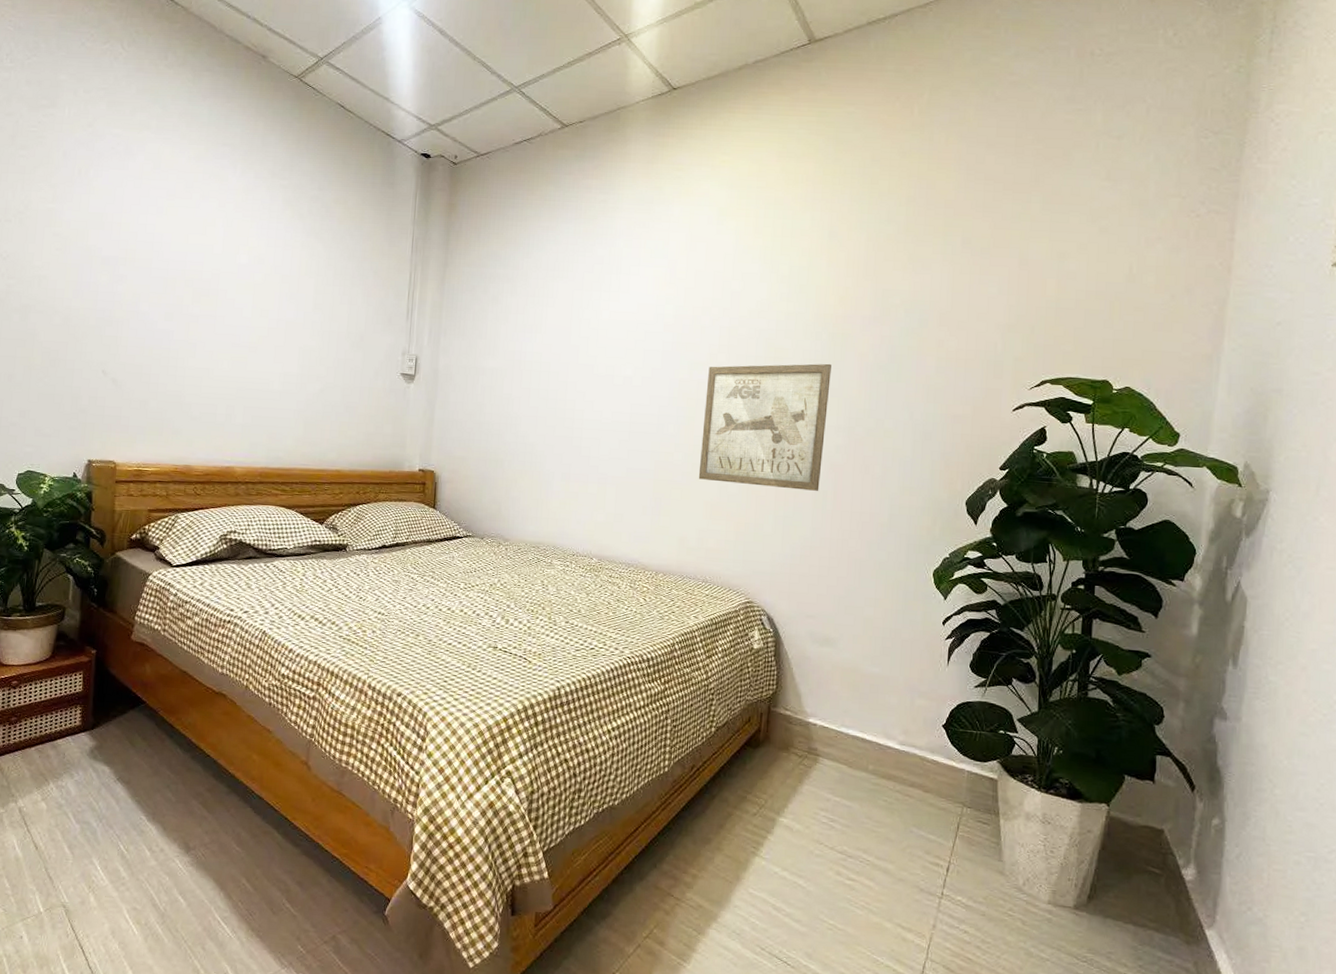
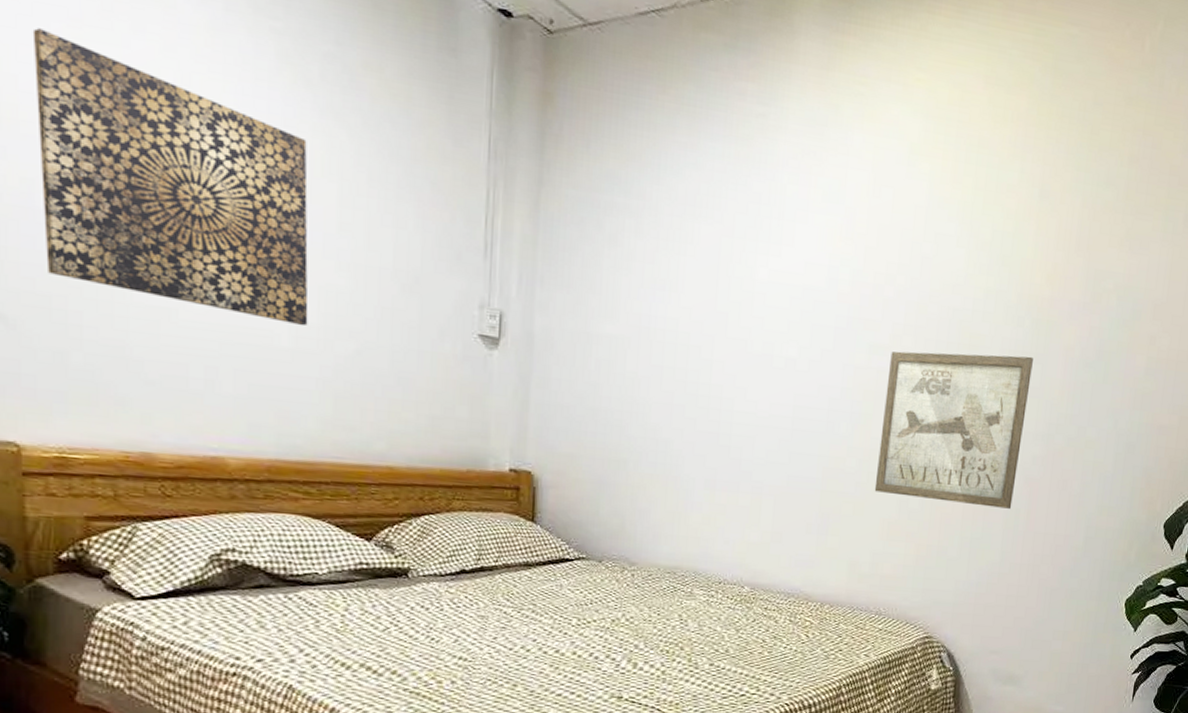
wall art: none [142,203,298,375] -> present [32,28,309,327]

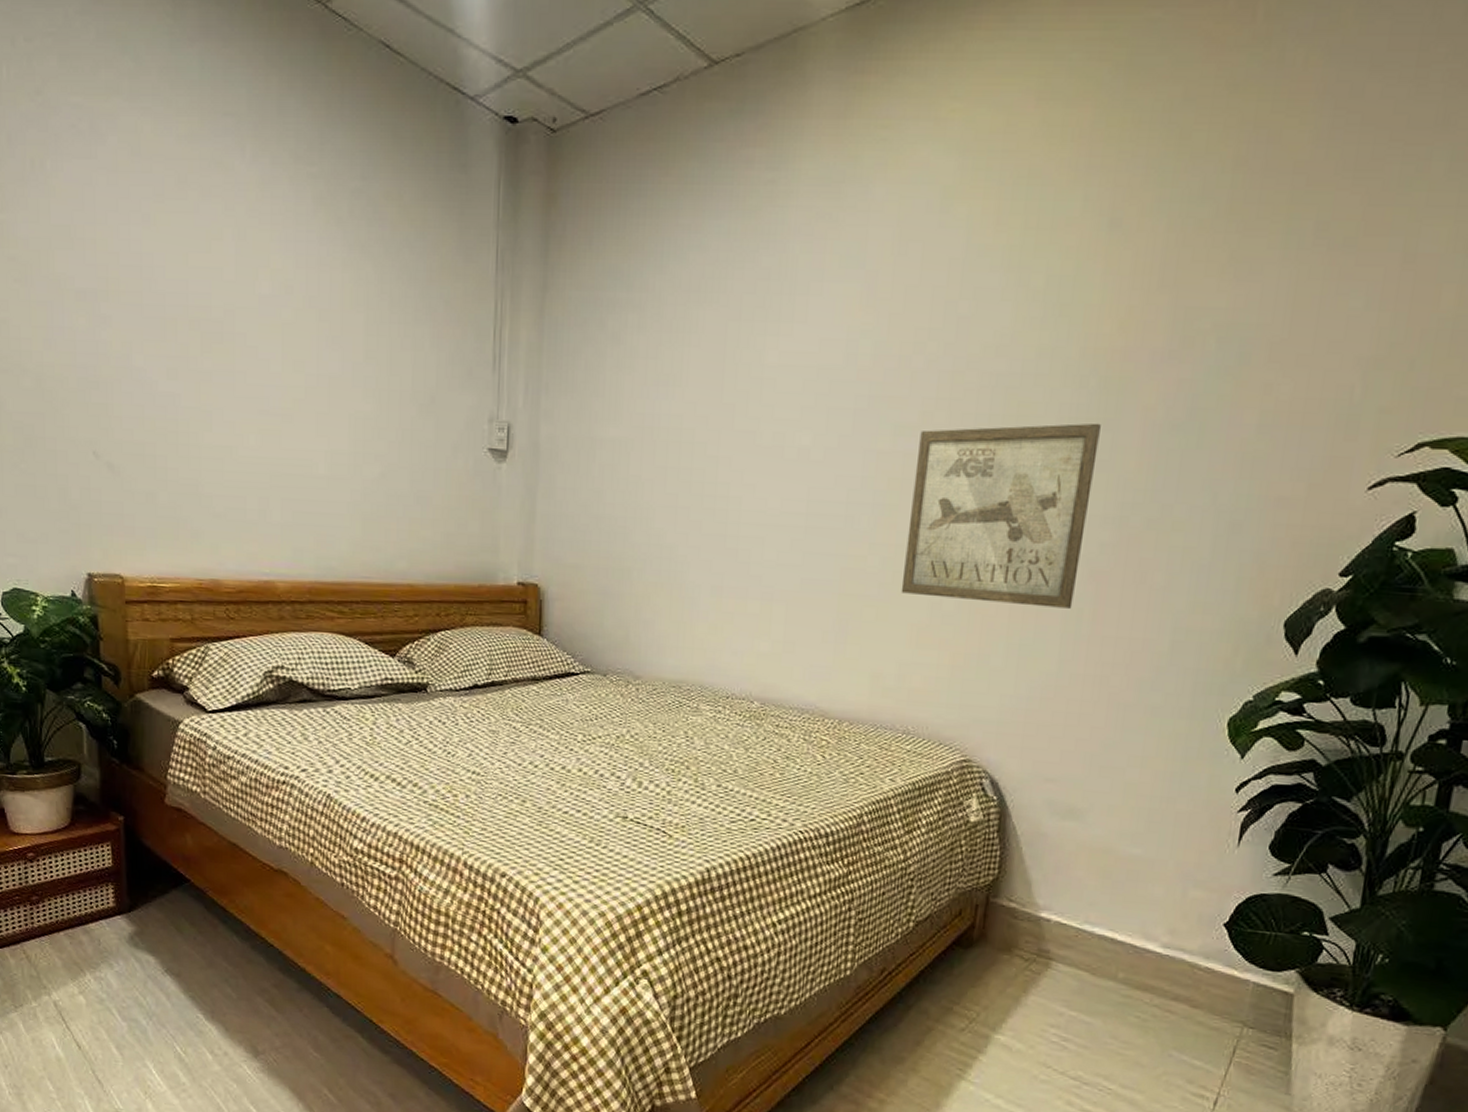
wall art: present [32,28,309,327] -> none [129,208,341,454]

